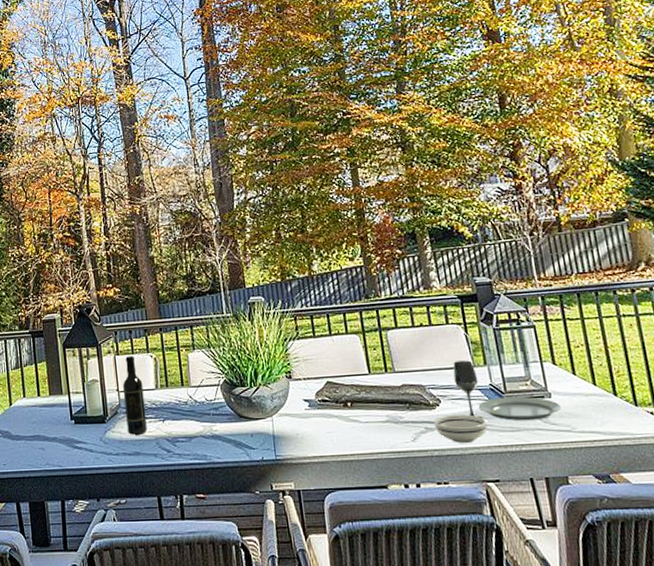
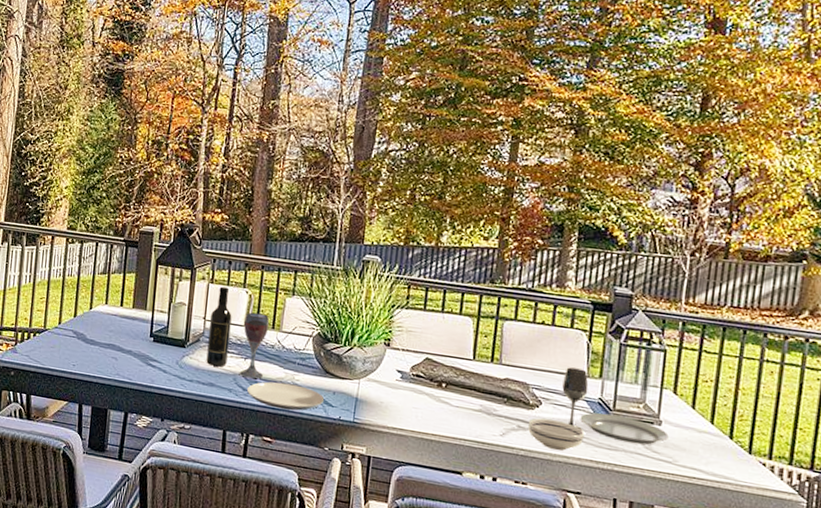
cup: none [154,373,184,439] -> present [239,312,270,379]
plate: none [171,435,244,463] -> present [247,382,324,411]

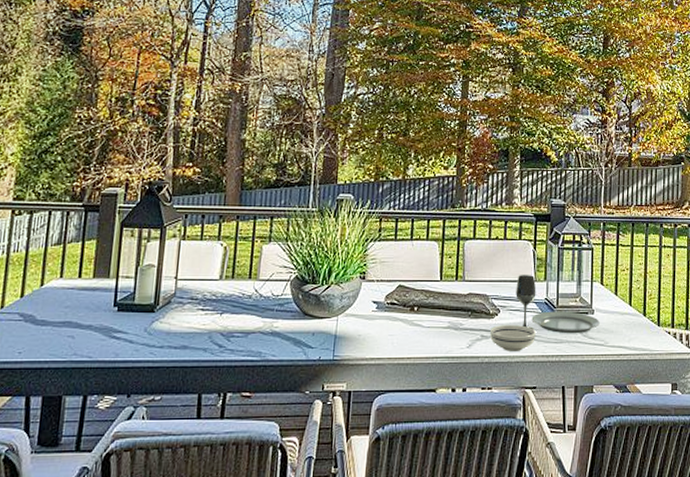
wine bottle: present [206,286,232,367] -> none [178,242,206,327]
cup: present [239,312,270,379] -> none [214,264,246,334]
plate: present [247,382,324,411] -> none [224,332,303,360]

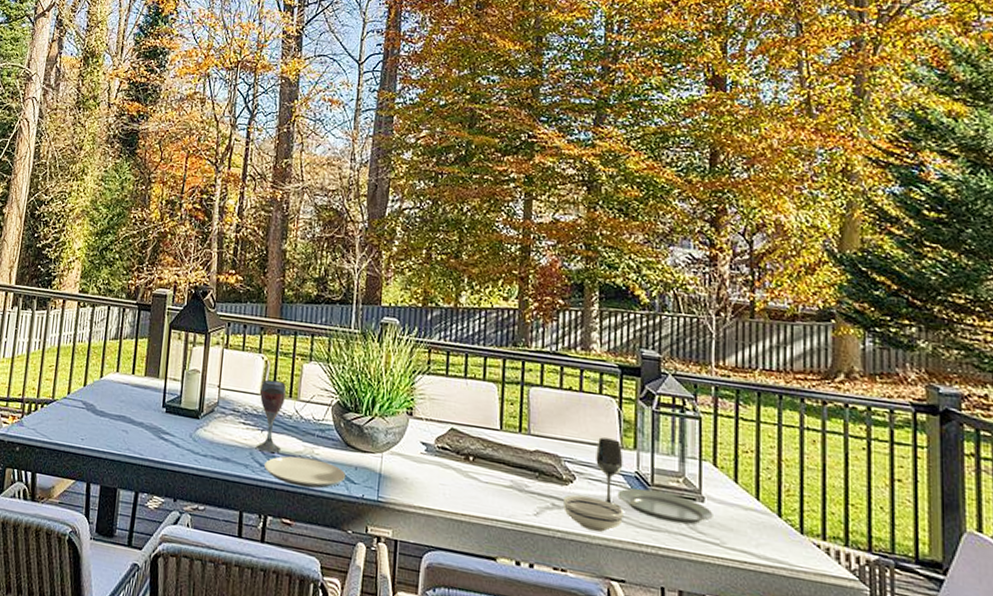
cup: none [214,264,246,334] -> present [255,379,287,453]
plate: none [224,332,303,360] -> present [265,456,345,489]

